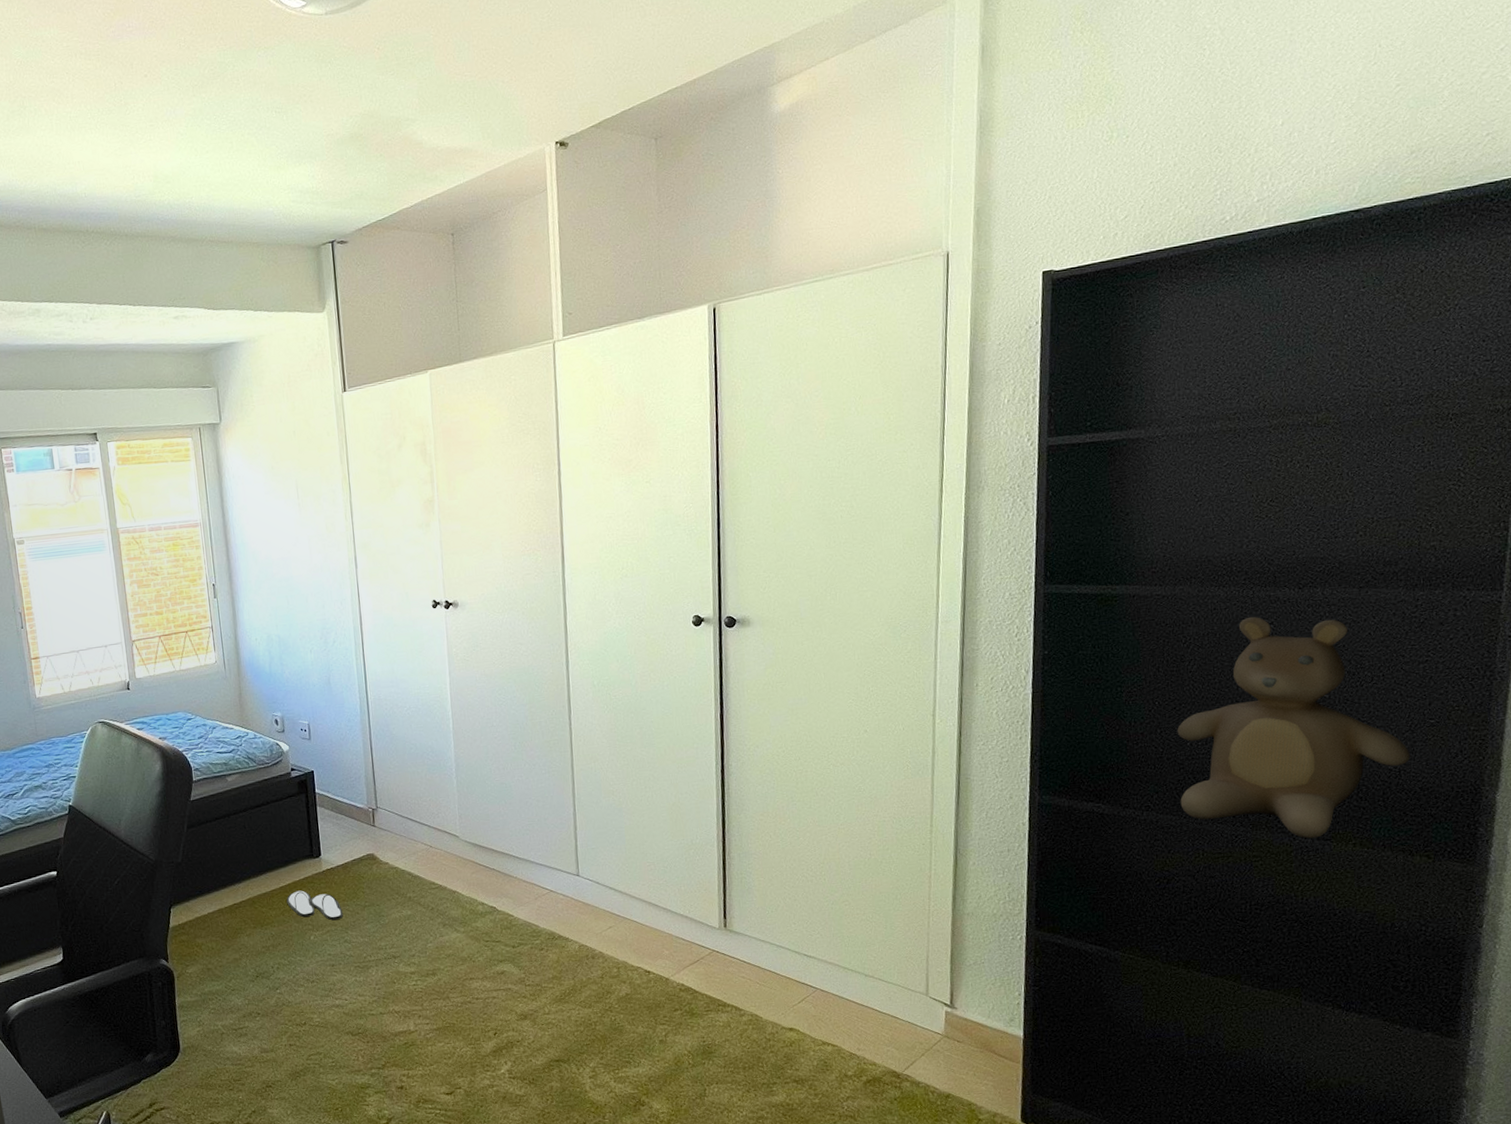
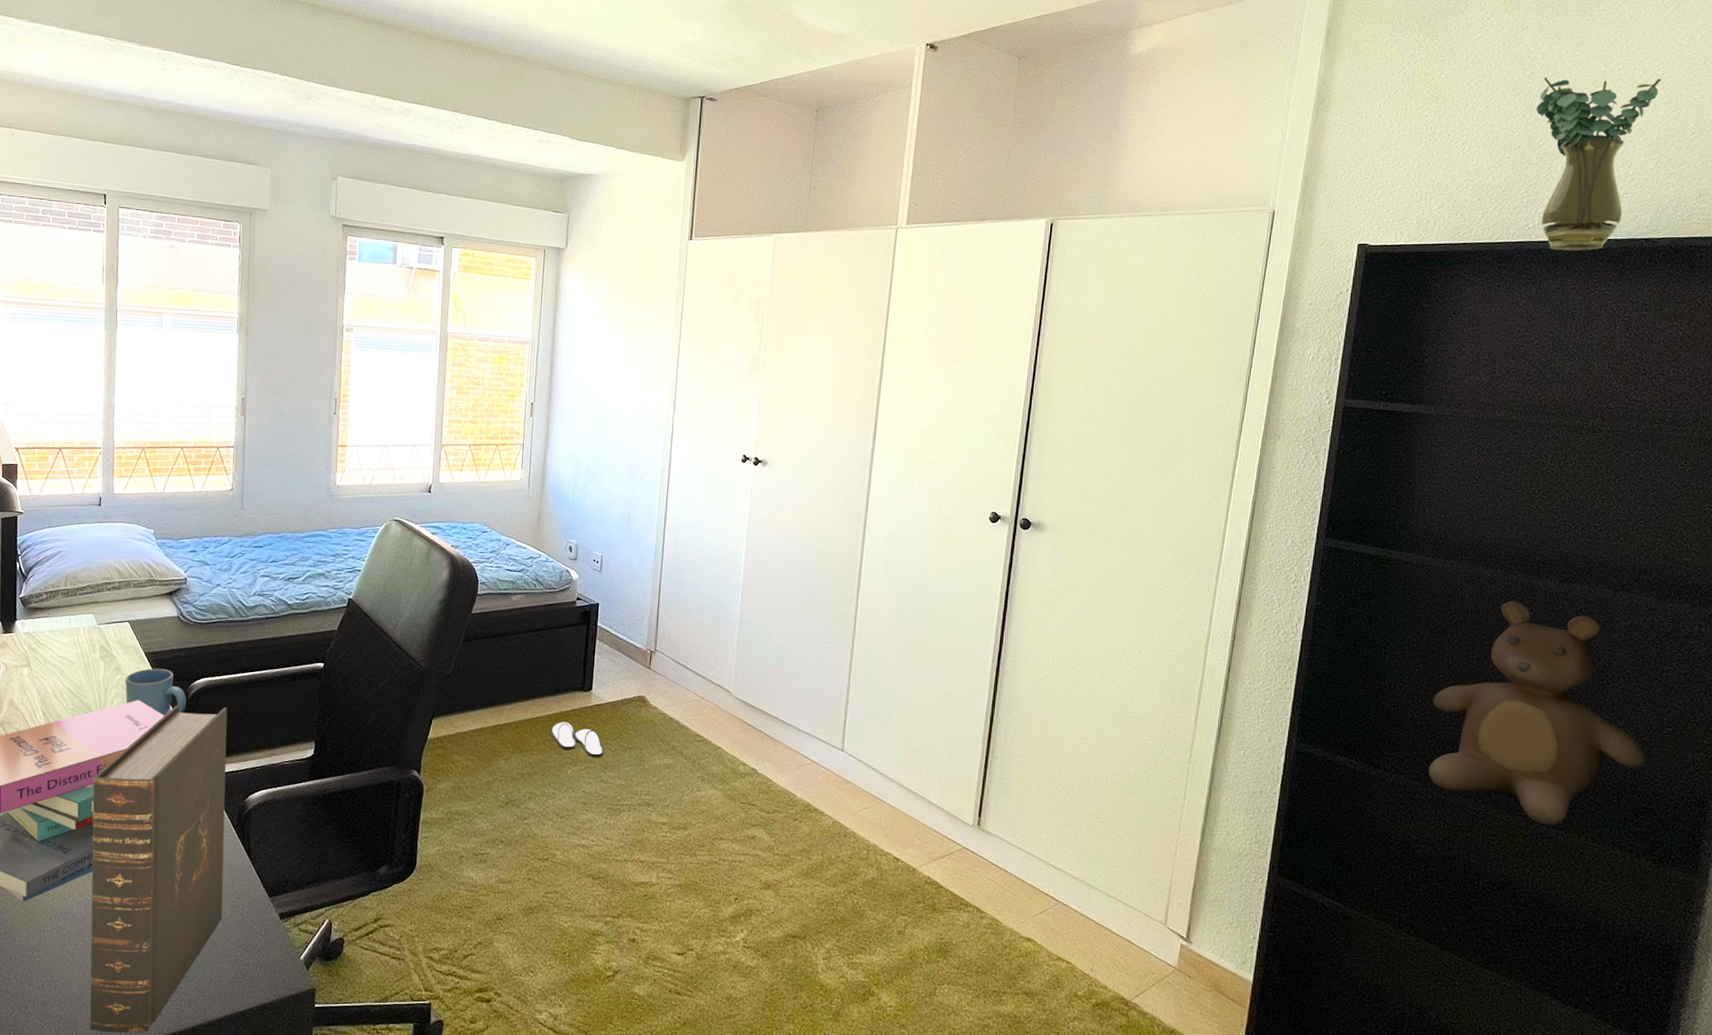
vase: none [1220,31,1356,241] -> present [1536,77,1661,251]

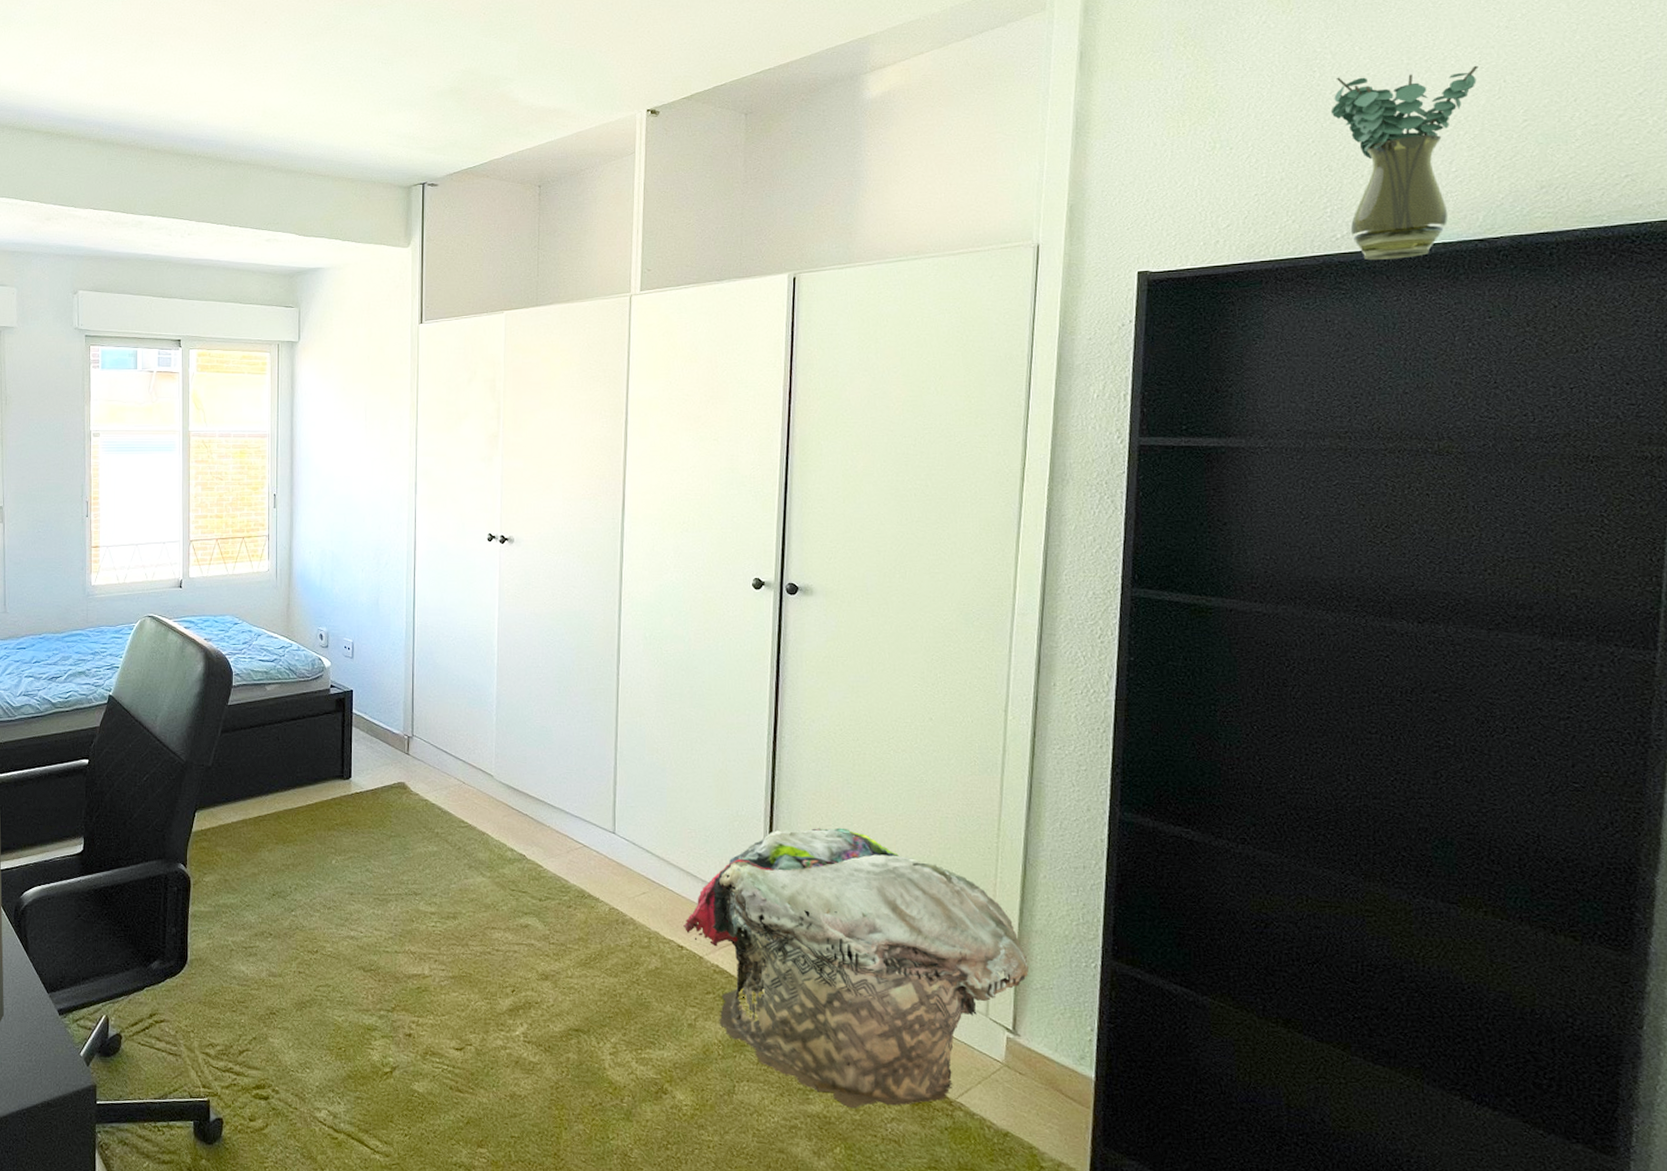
slippers: present [550,721,604,757] -> none [312,811,368,846]
laundry basket: none [900,750,1205,1009] -> present [683,827,1029,1109]
teddy bear: present [1428,601,1647,826] -> none [1278,646,1552,899]

